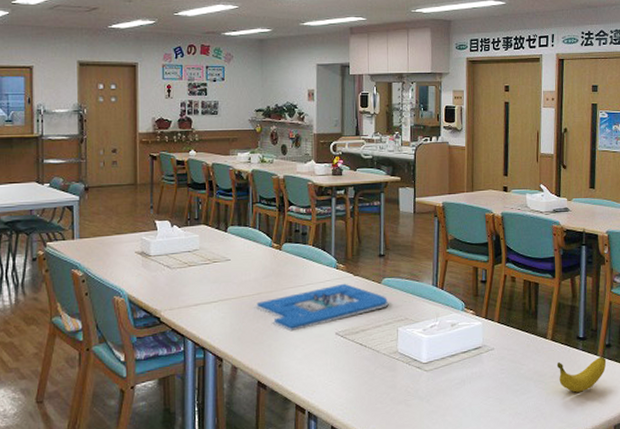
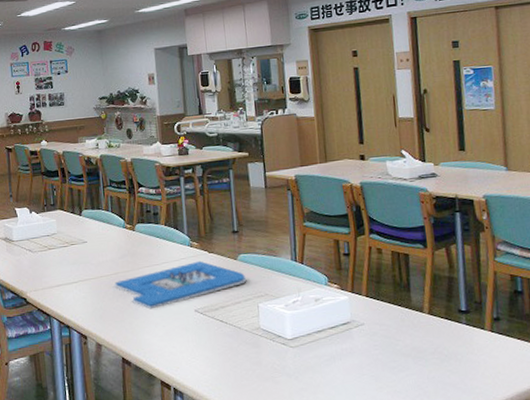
banana: present [556,356,607,393] -> none [437,330,496,370]

